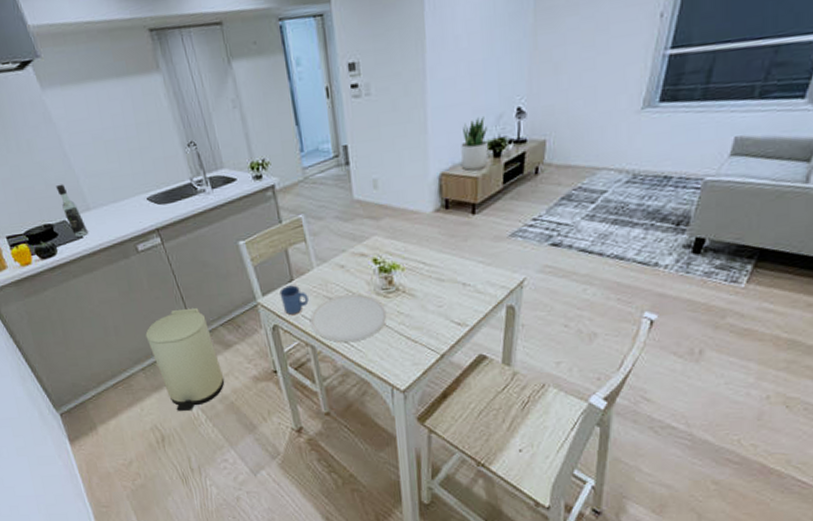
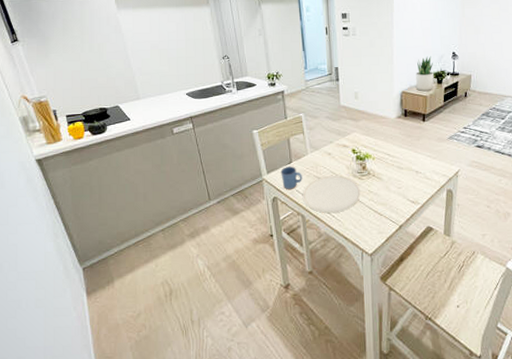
bottle: present [56,184,89,238] -> none [115,78,136,120]
pedal bin: present [145,307,224,411] -> none [169,180,229,268]

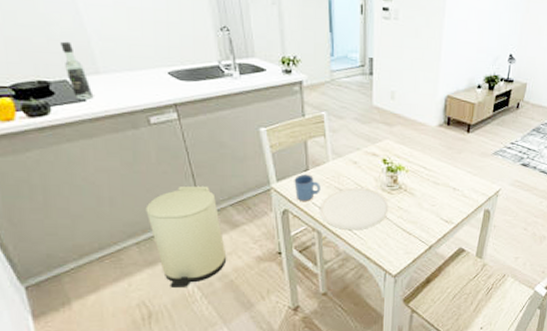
bottle: none [115,78,136,120] -> present [60,41,94,100]
pedal bin: none [169,180,229,268] -> present [145,185,226,288]
planter: present [416,56,434,91] -> none [464,56,487,97]

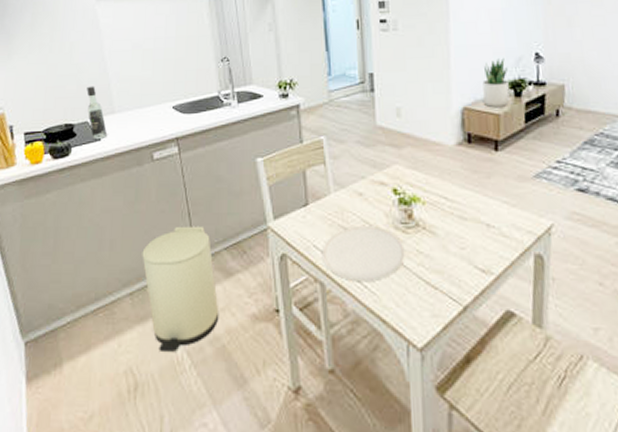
mug: present [294,174,321,202] -> none [292,210,322,245]
planter: none [464,56,487,97] -> present [482,58,510,107]

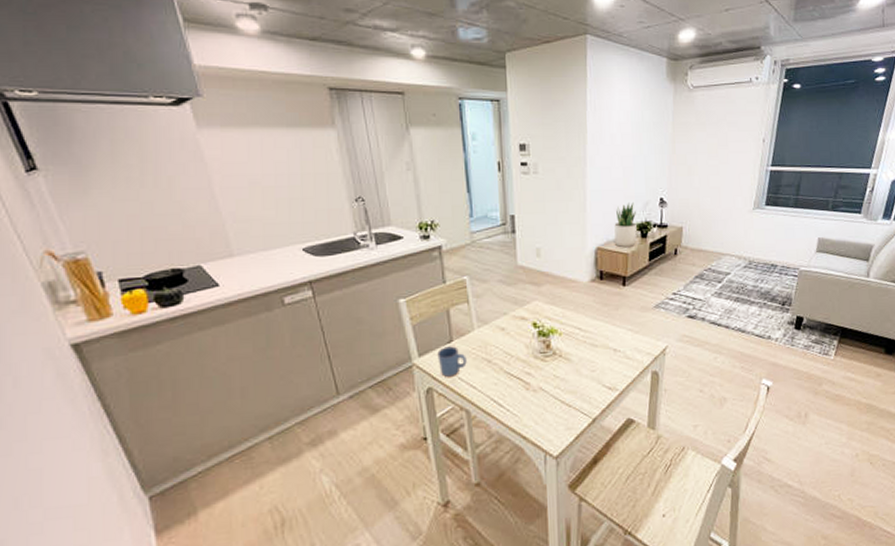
bottle: present [86,86,108,140] -> none [195,226,227,286]
pedal bin: present [142,226,218,352] -> none [279,367,366,488]
mug: none [292,210,322,245] -> present [437,346,467,378]
plate: present [323,226,405,283] -> none [467,357,543,407]

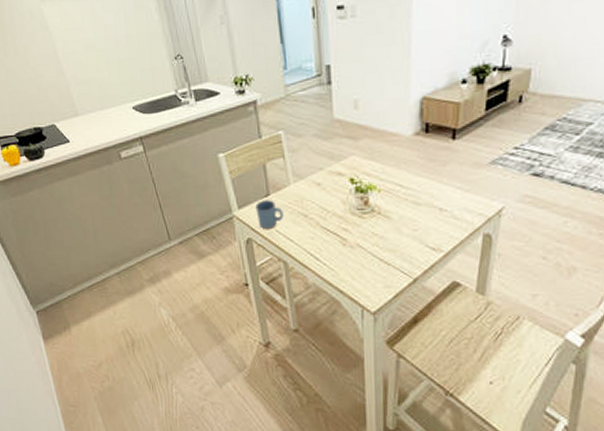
planter: present [614,203,637,247] -> none [444,43,473,96]

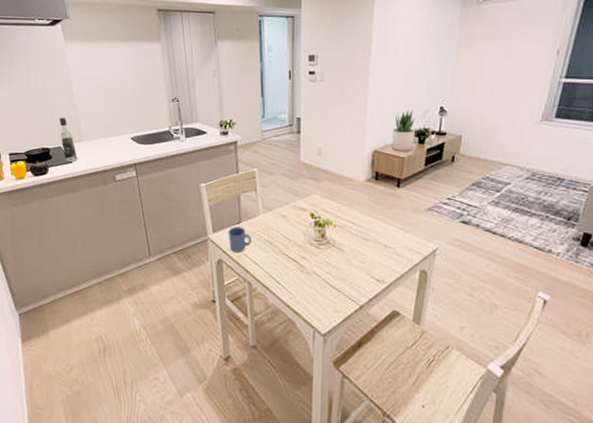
bottle: none [48,89,75,142] -> present [59,117,78,162]
planter: none [444,43,473,96] -> present [392,110,416,151]

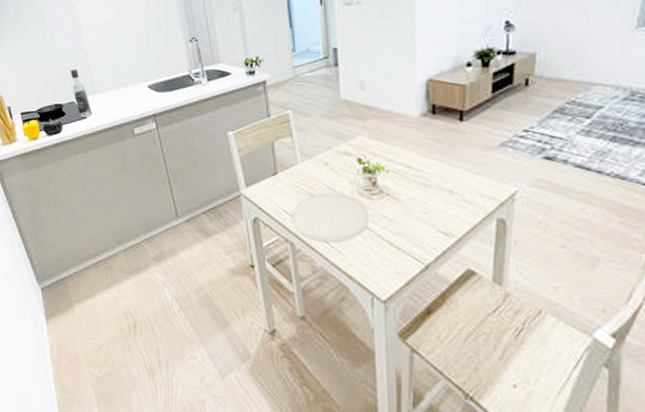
mug: present [228,226,252,253] -> none [263,179,291,210]
plate: none [251,241,317,284] -> present [292,193,370,243]
planter: present [392,110,416,151] -> none [448,28,477,78]

